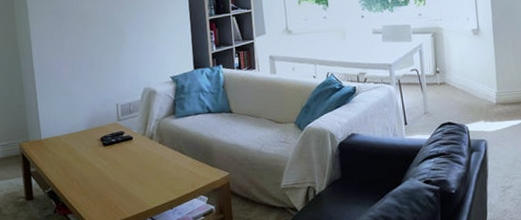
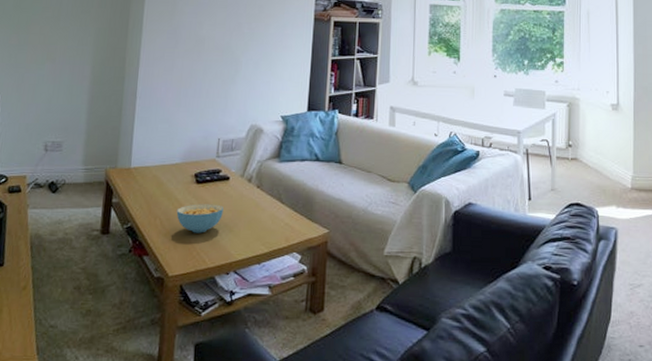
cereal bowl: none [90,162,132,190] -> present [176,204,223,233]

